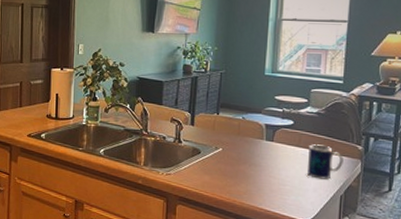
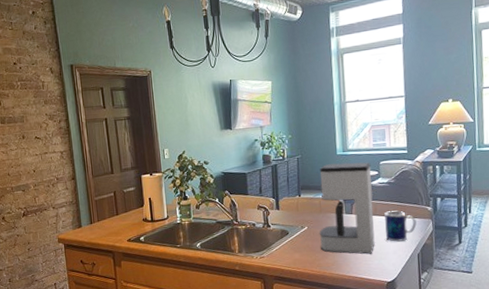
coffee maker: none [234,84,301,188] -> present [319,162,375,254]

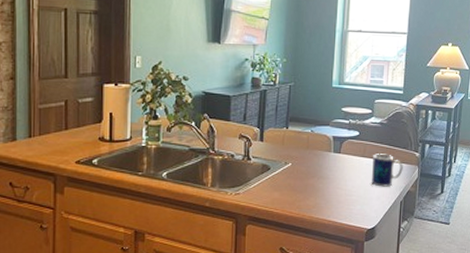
coffee maker: present [319,162,375,254] -> none [303,96,366,198]

